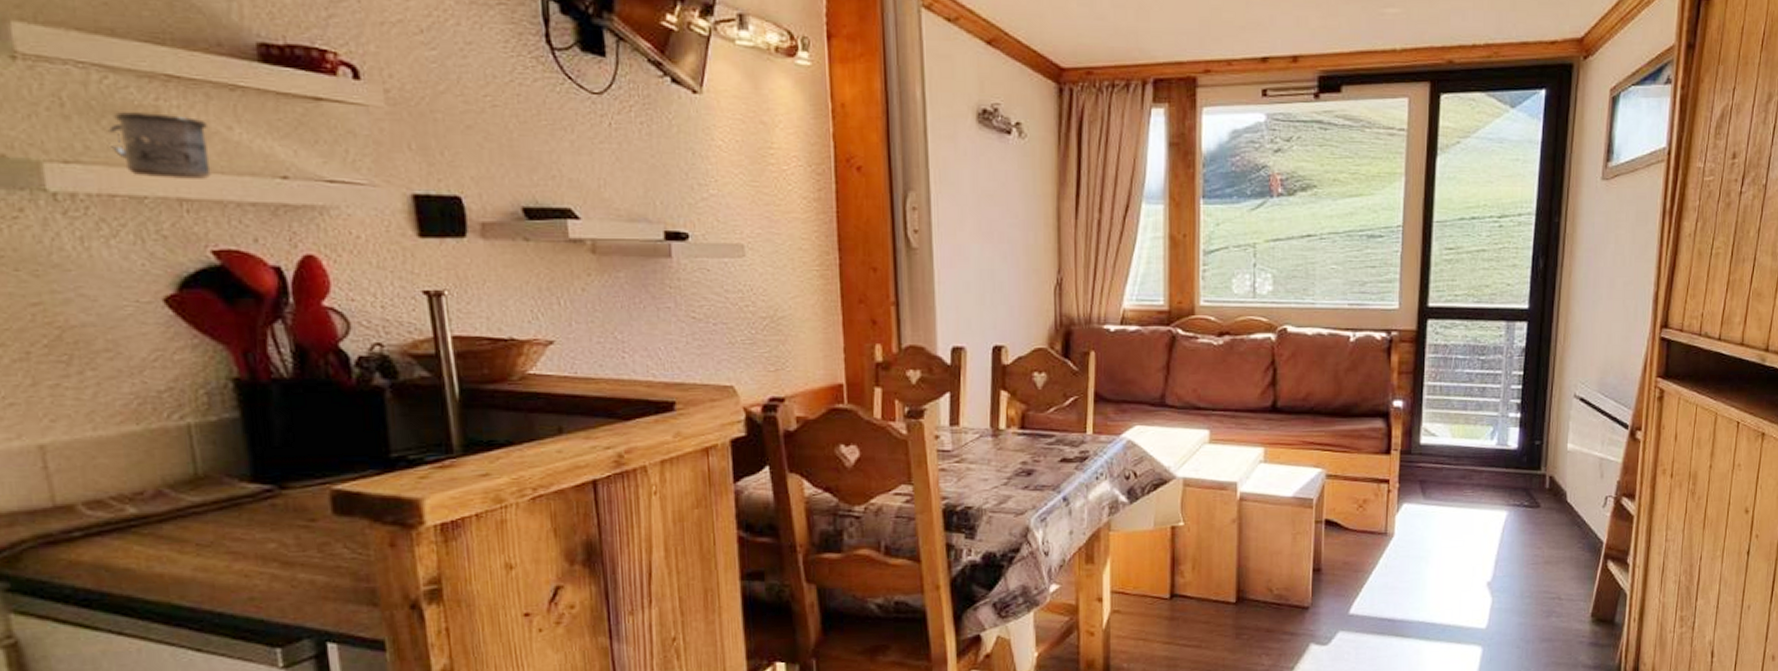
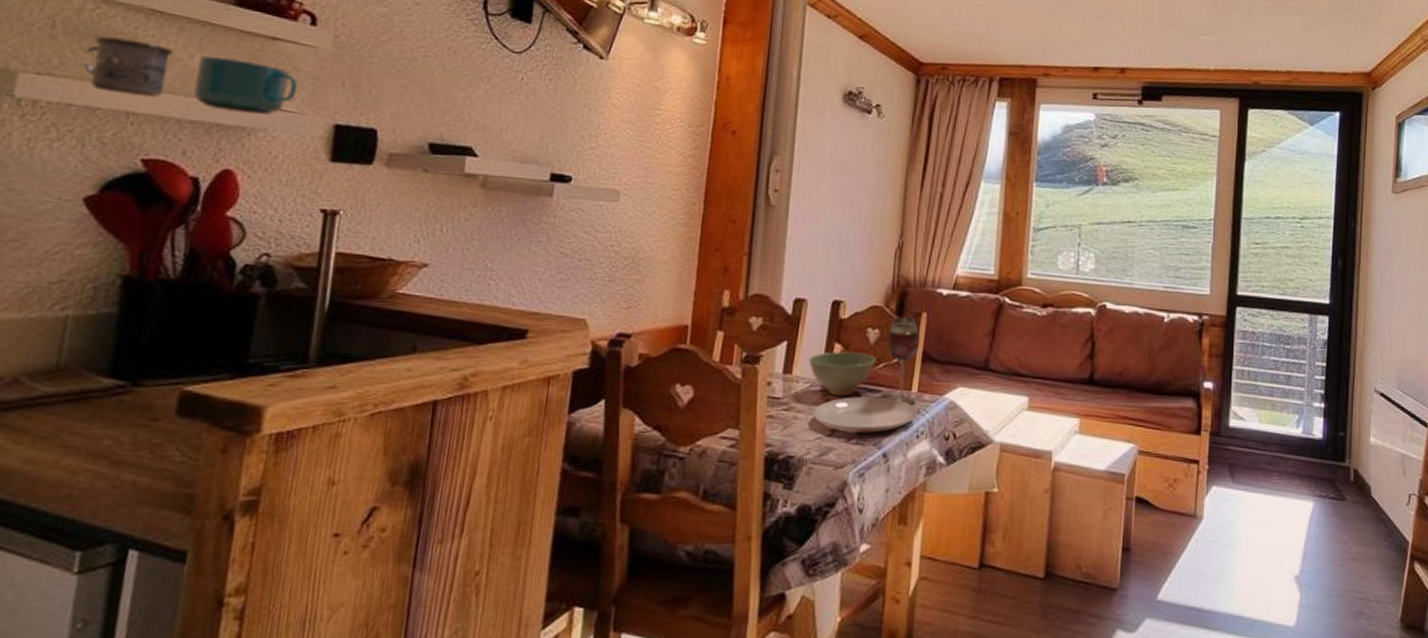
cup: none [238,125,360,190] -> present [193,55,299,116]
bowl: none [975,399,1046,444] -> present [809,352,876,396]
plate: none [986,441,1095,479] -> present [813,396,918,433]
wineglass: none [1054,357,1091,448] -> present [886,316,920,405]

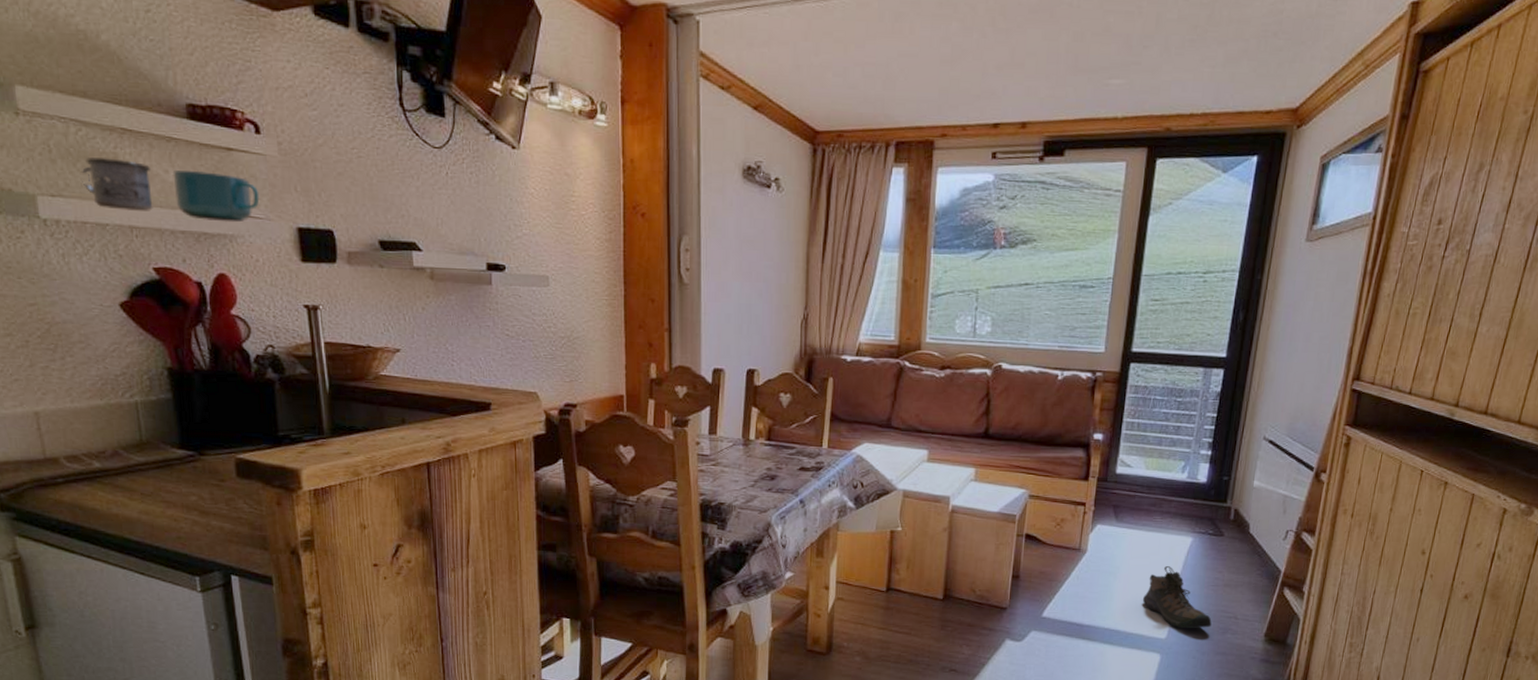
bowl: present [809,352,876,396] -> none [730,415,789,453]
plate: present [813,396,918,433] -> none [737,452,828,483]
wineglass: present [886,316,920,405] -> none [797,382,828,459]
hiking boot: none [1266,536,1343,614] -> present [1142,566,1212,629]

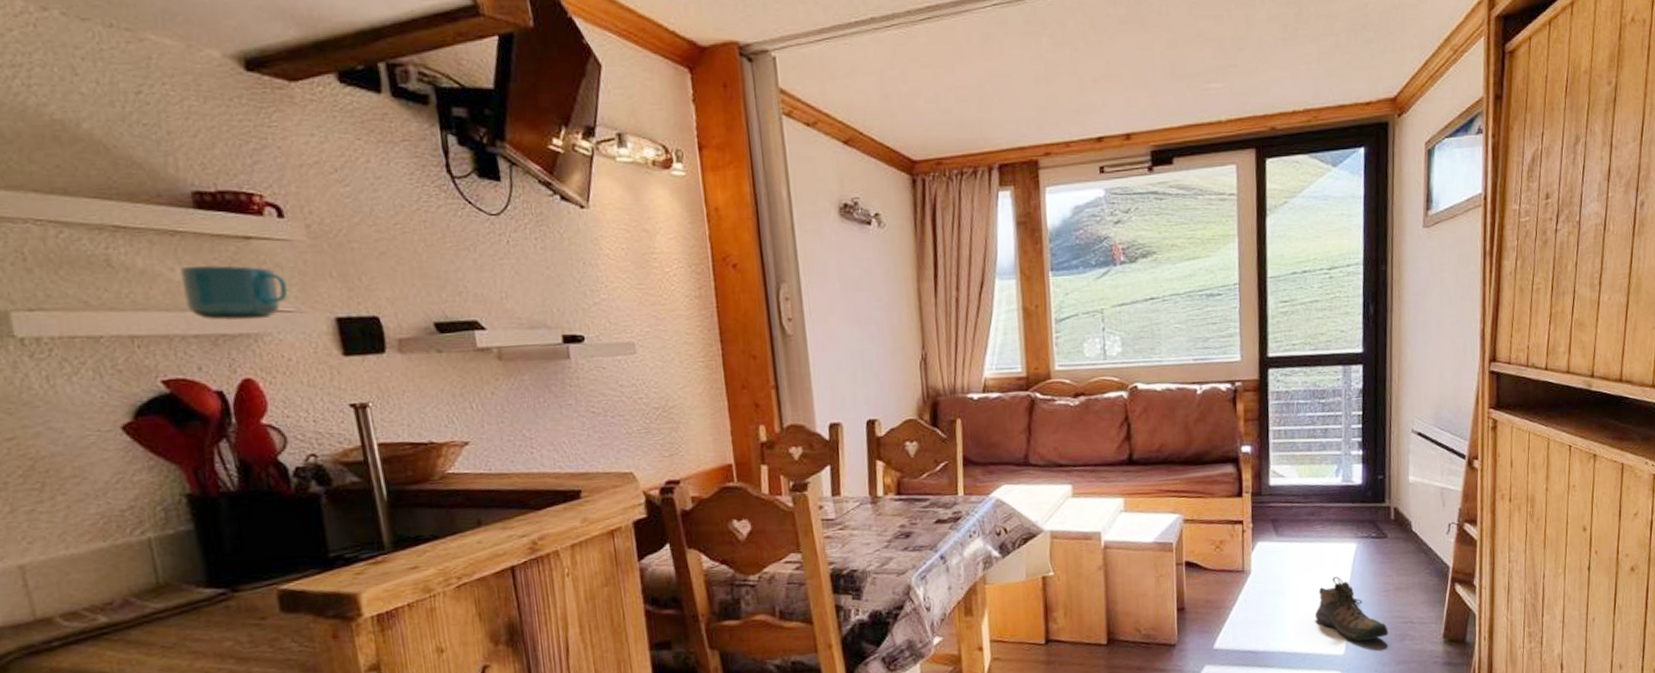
mug: present [81,157,153,211] -> none [65,260,158,319]

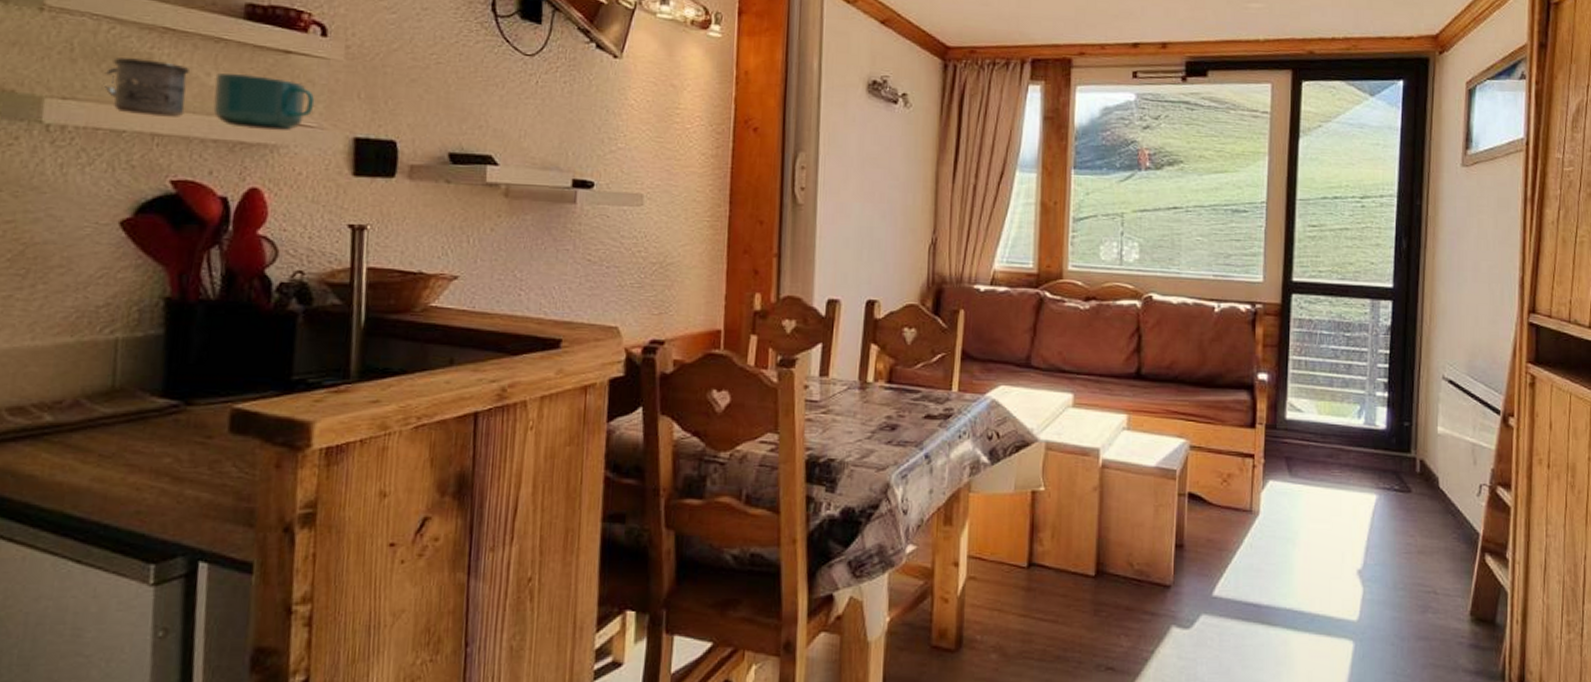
mug: none [65,260,158,319] -> present [103,57,191,117]
hiking boot: present [1314,577,1388,641] -> none [1327,530,1408,608]

